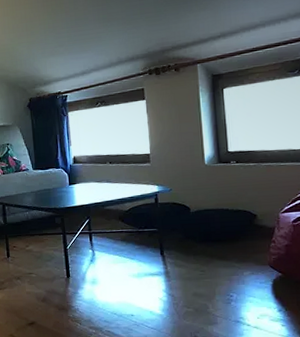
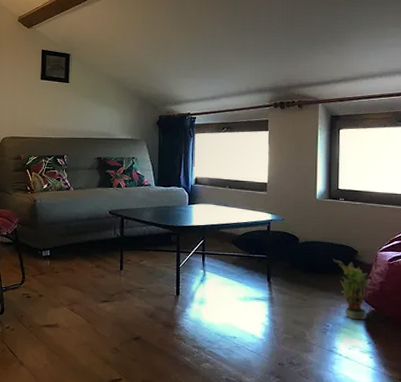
potted plant: none [230,225,276,288] -> present [333,259,372,320]

